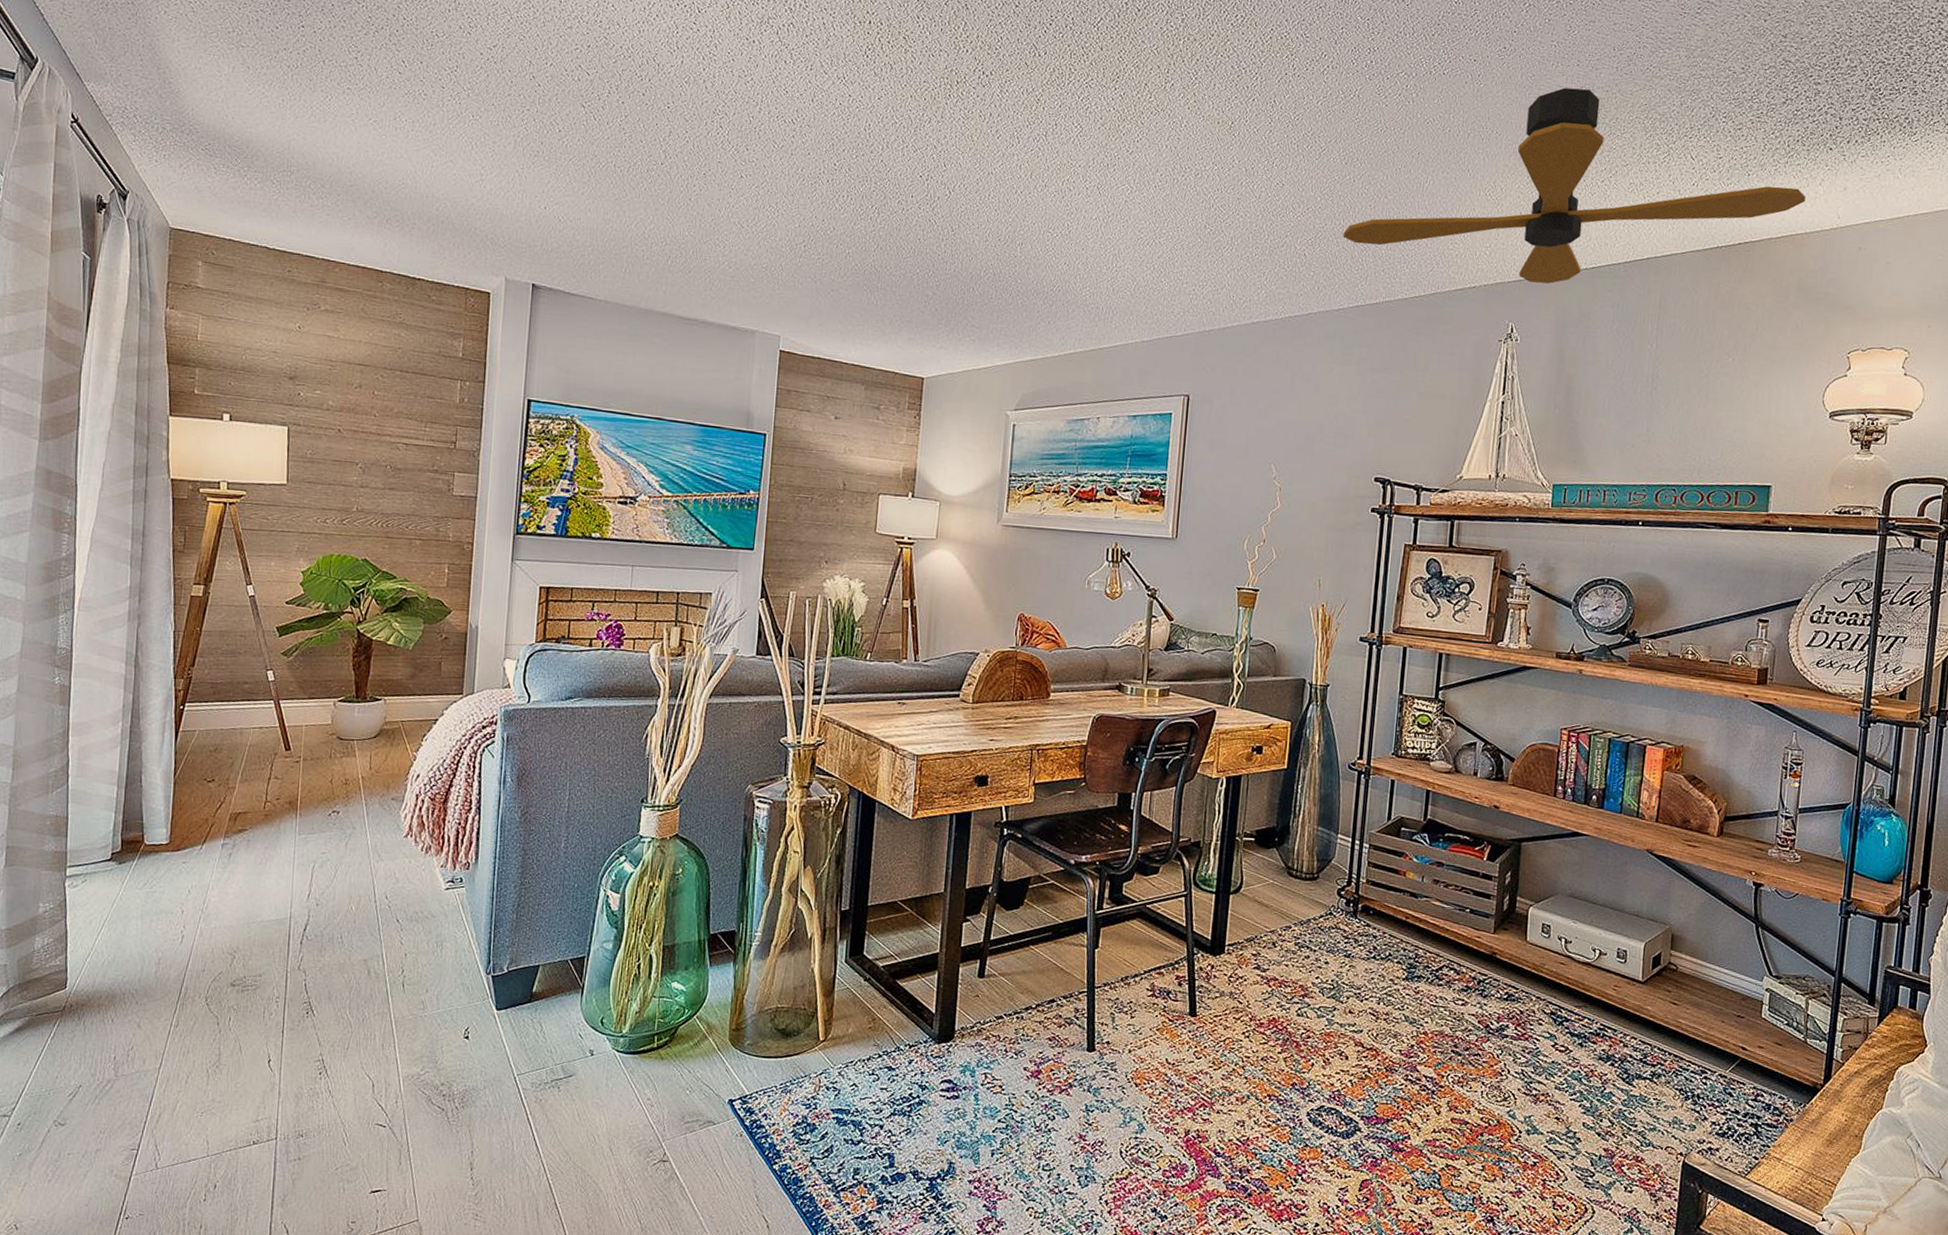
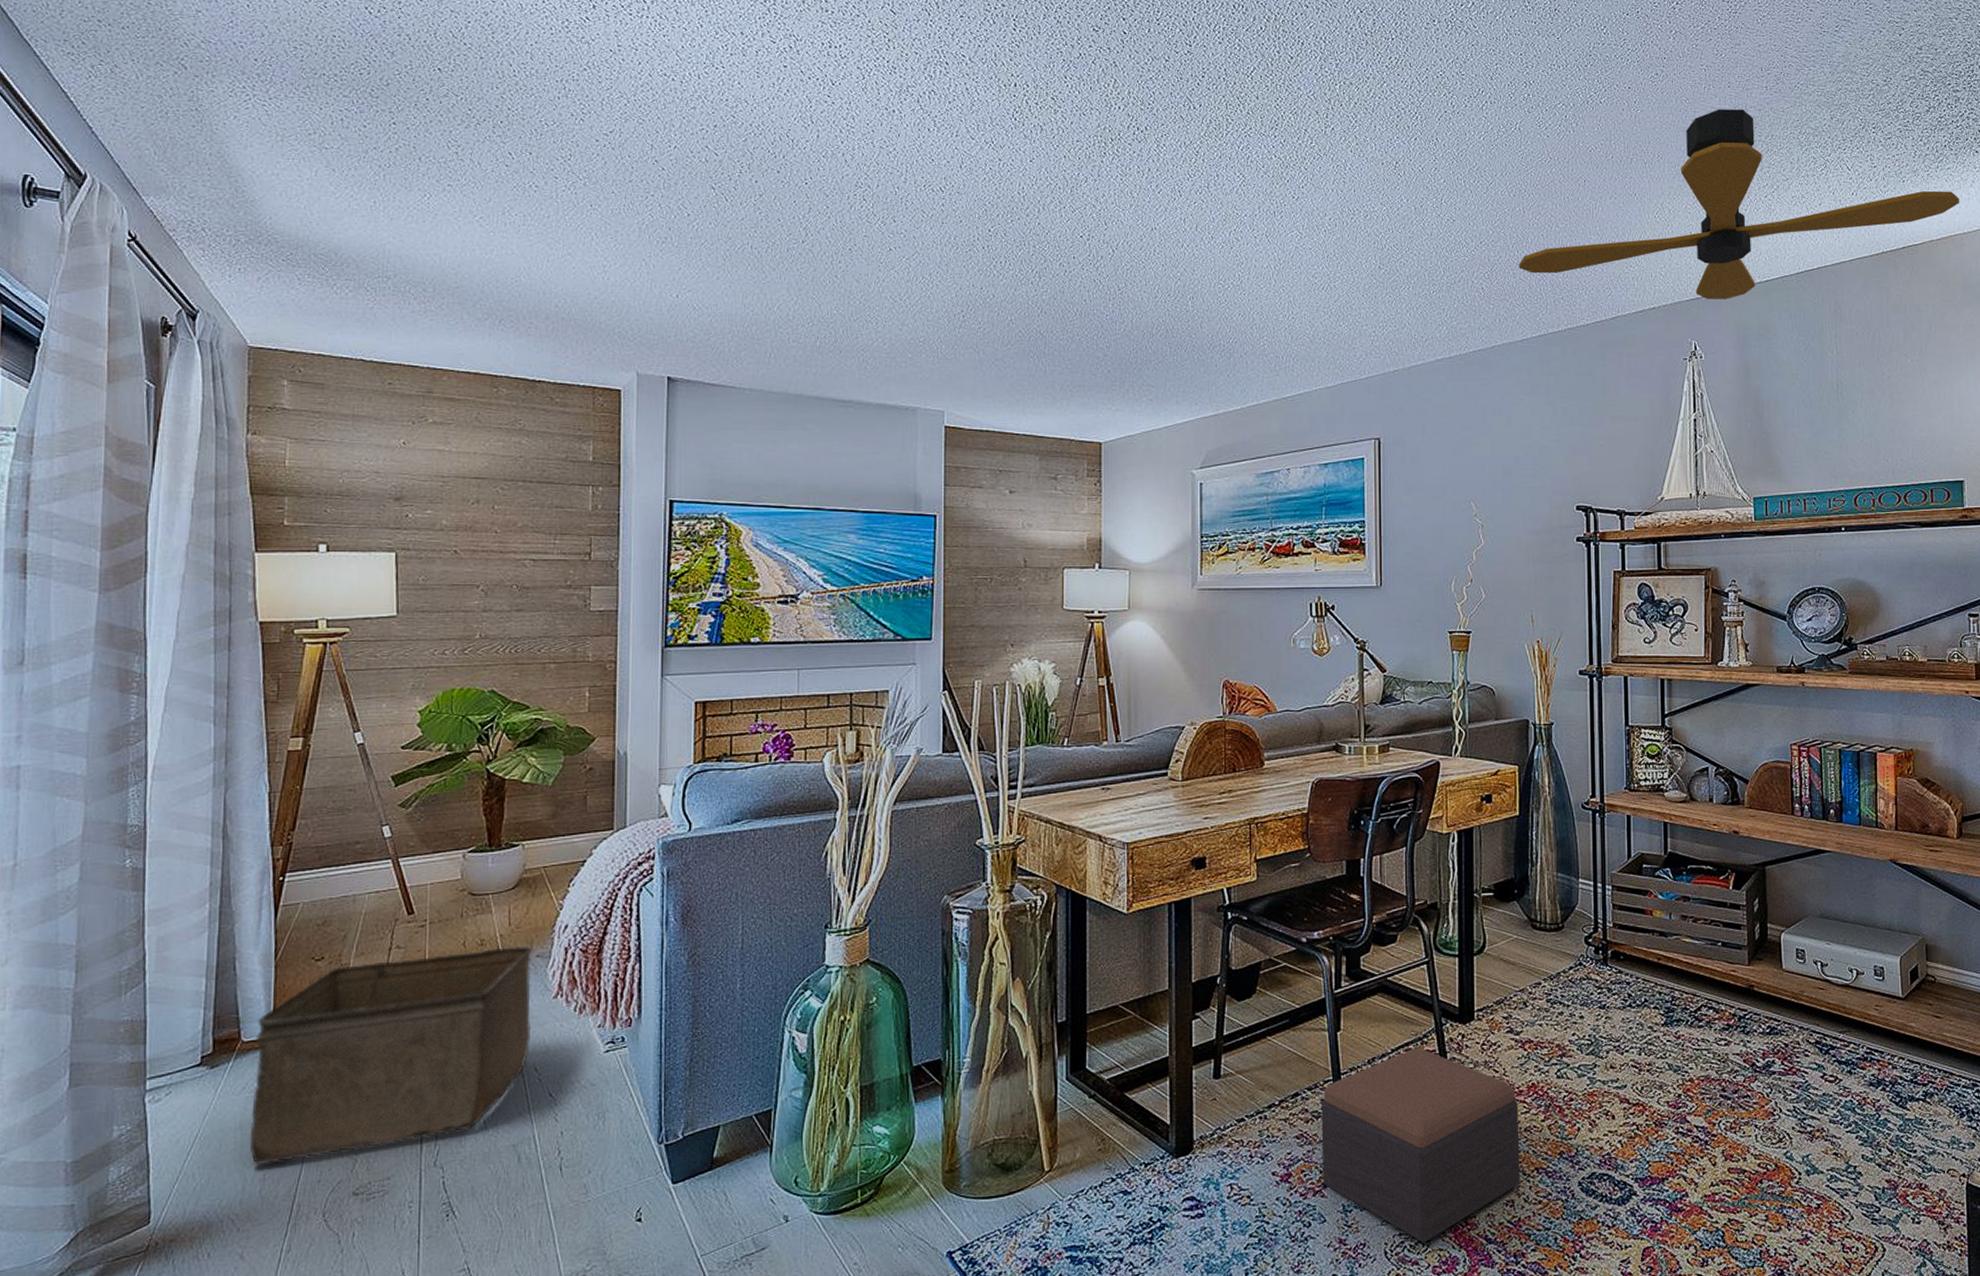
storage bin: none [149,788,389,952] -> present [250,945,533,1167]
footstool: none [1069,972,1258,1148] -> present [1321,1047,1520,1243]

